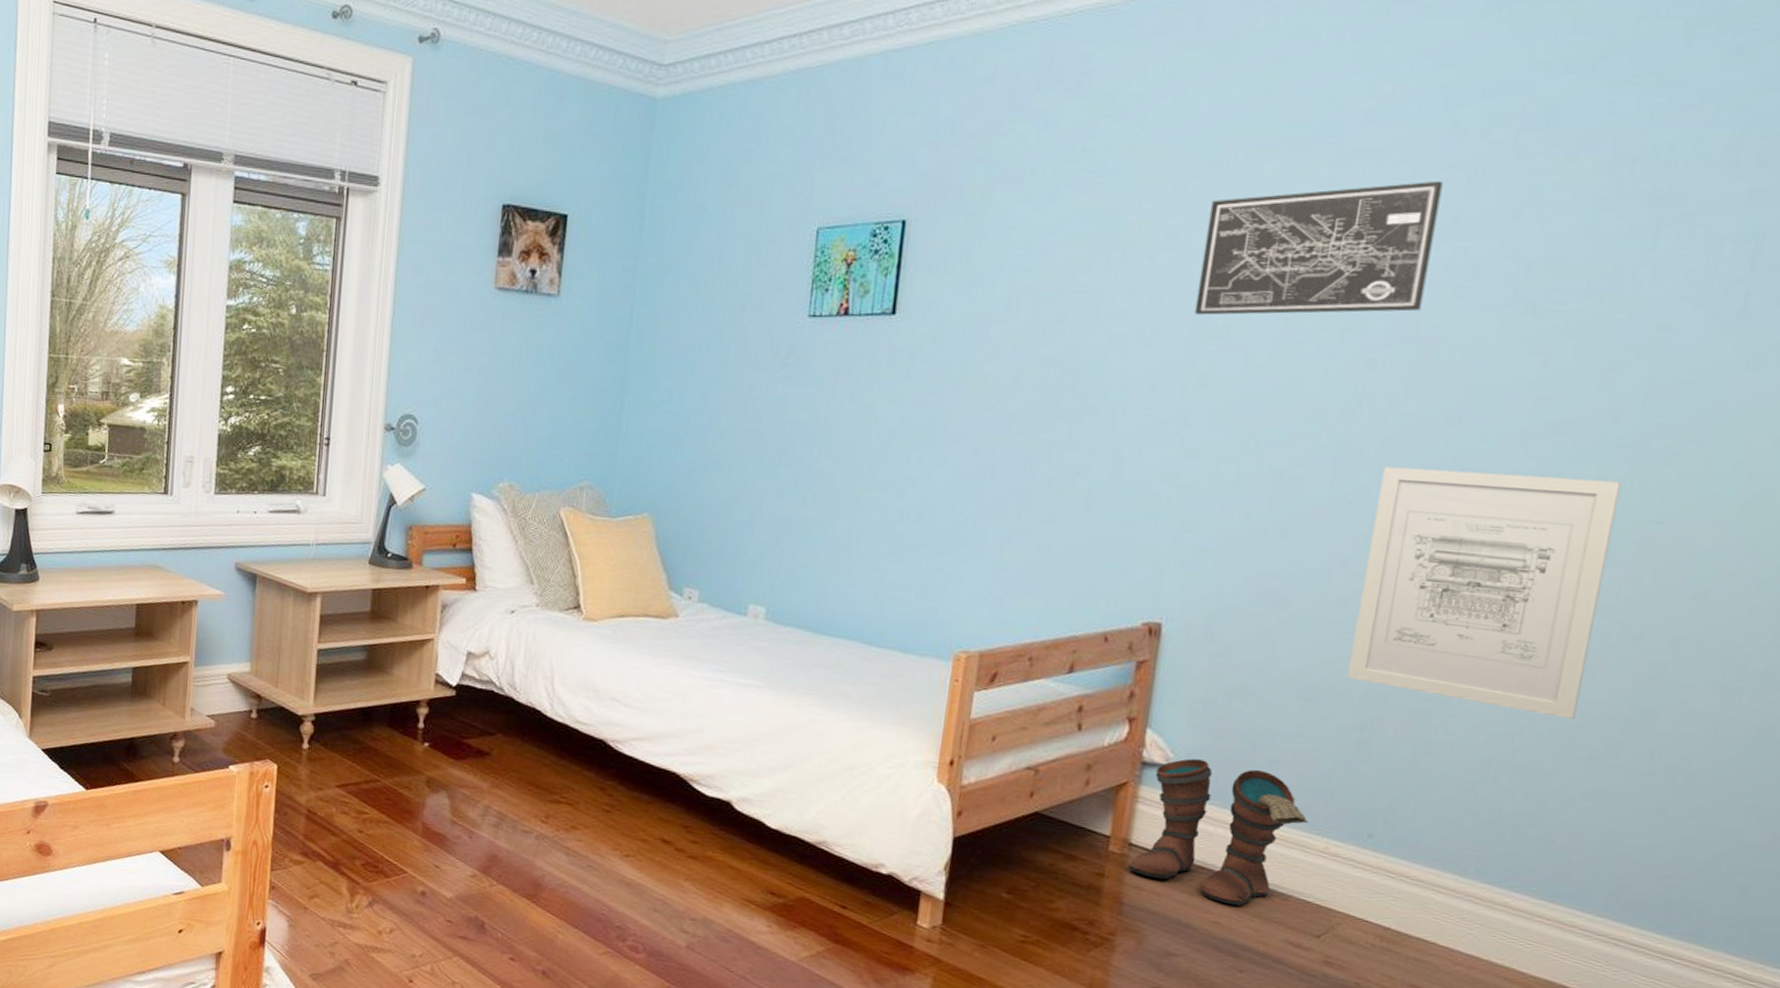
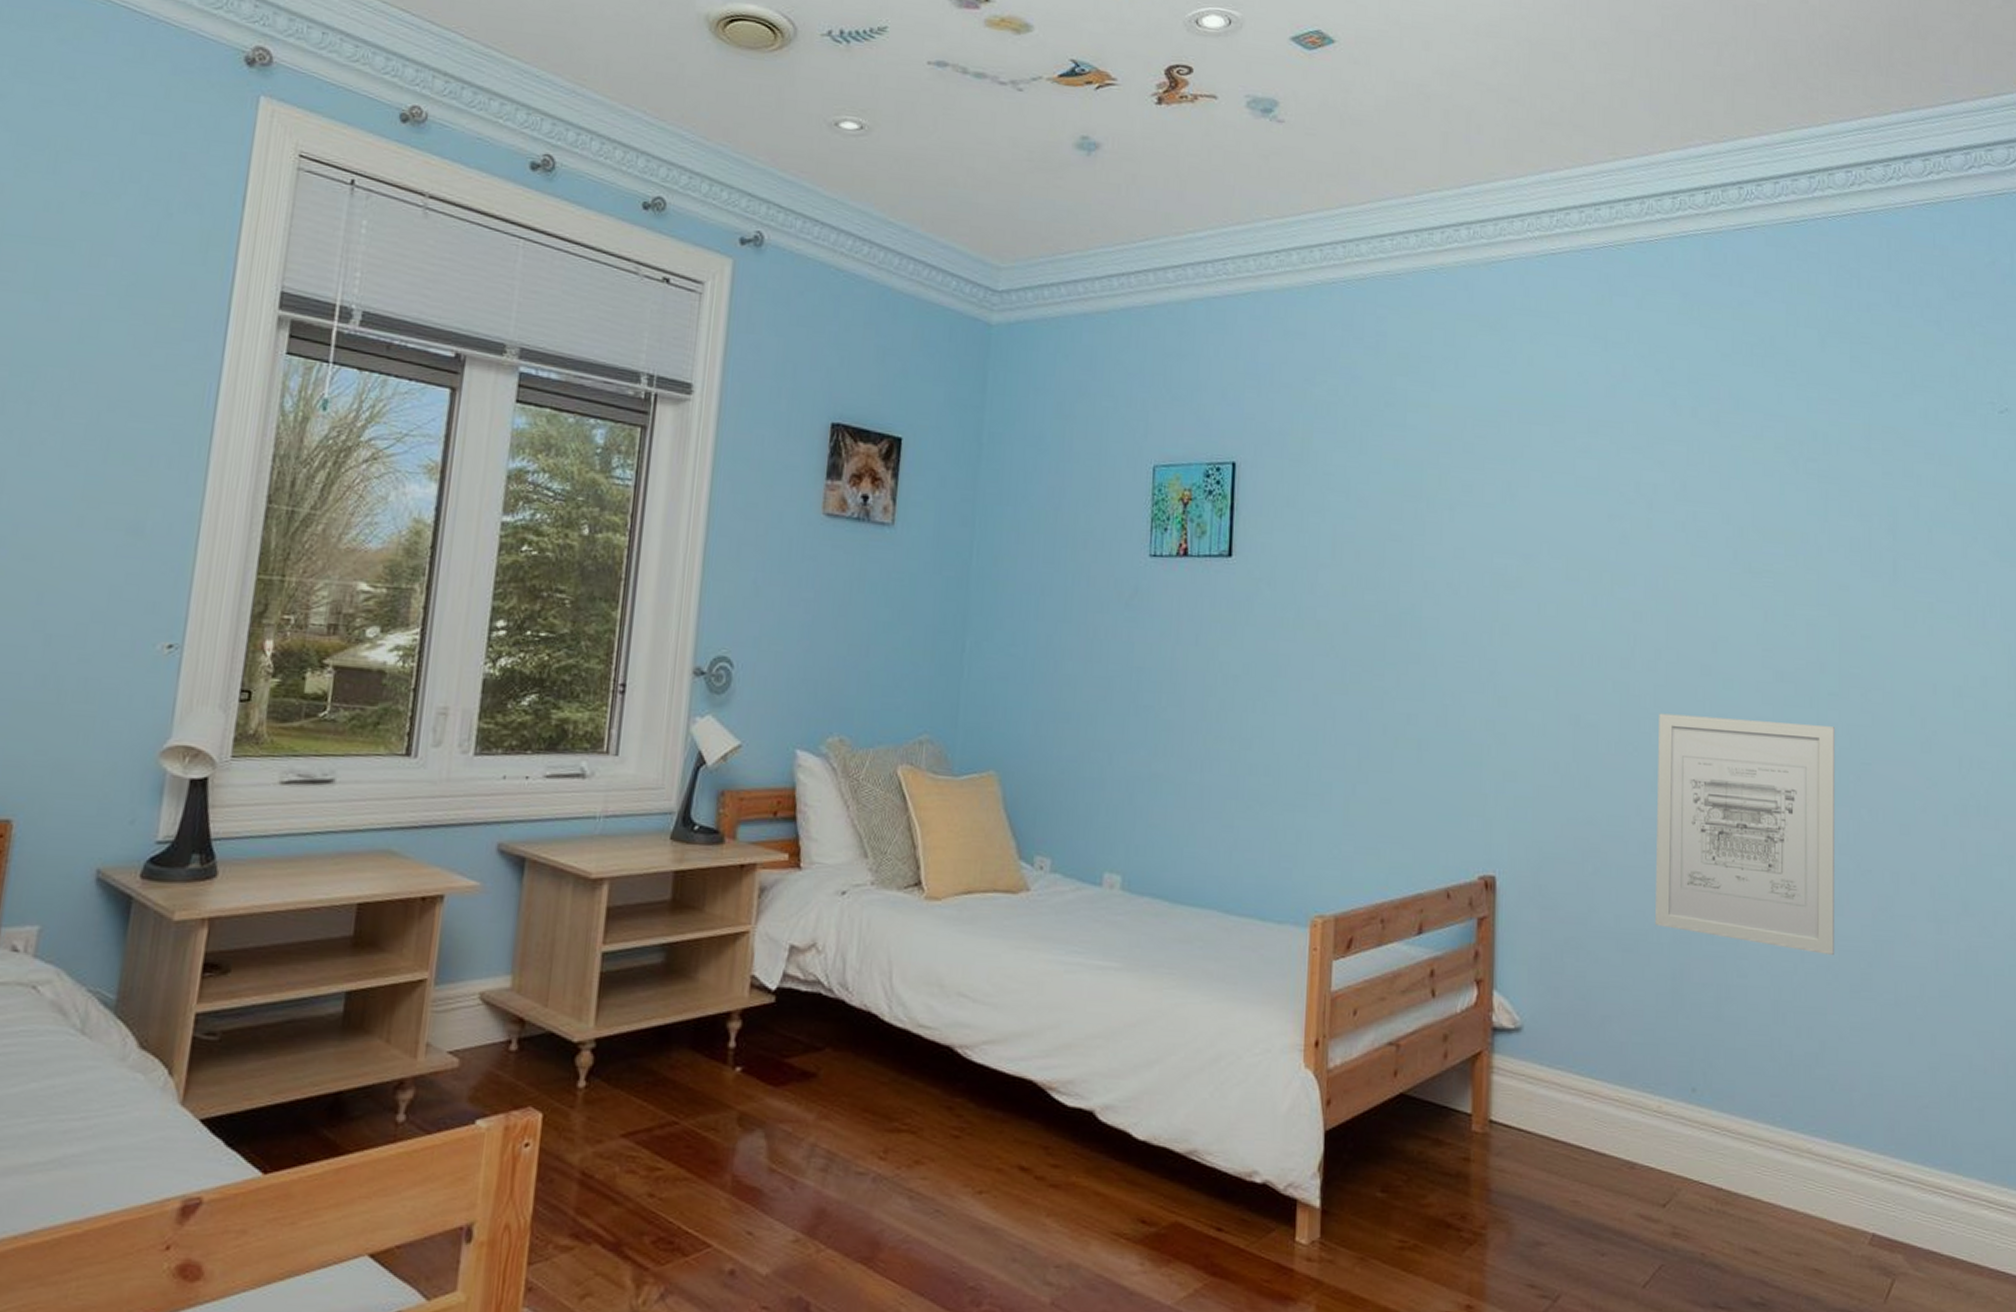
boots: present [1128,758,1308,906] -> none [1491,1020,1641,1179]
wall art: present [1194,180,1443,315] -> none [1492,451,1670,568]

